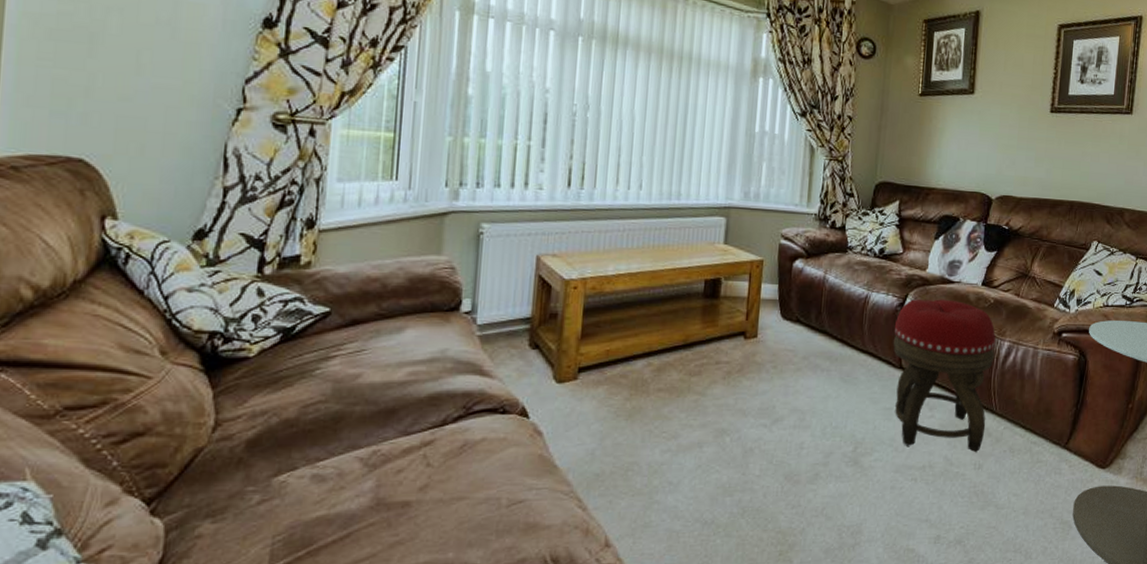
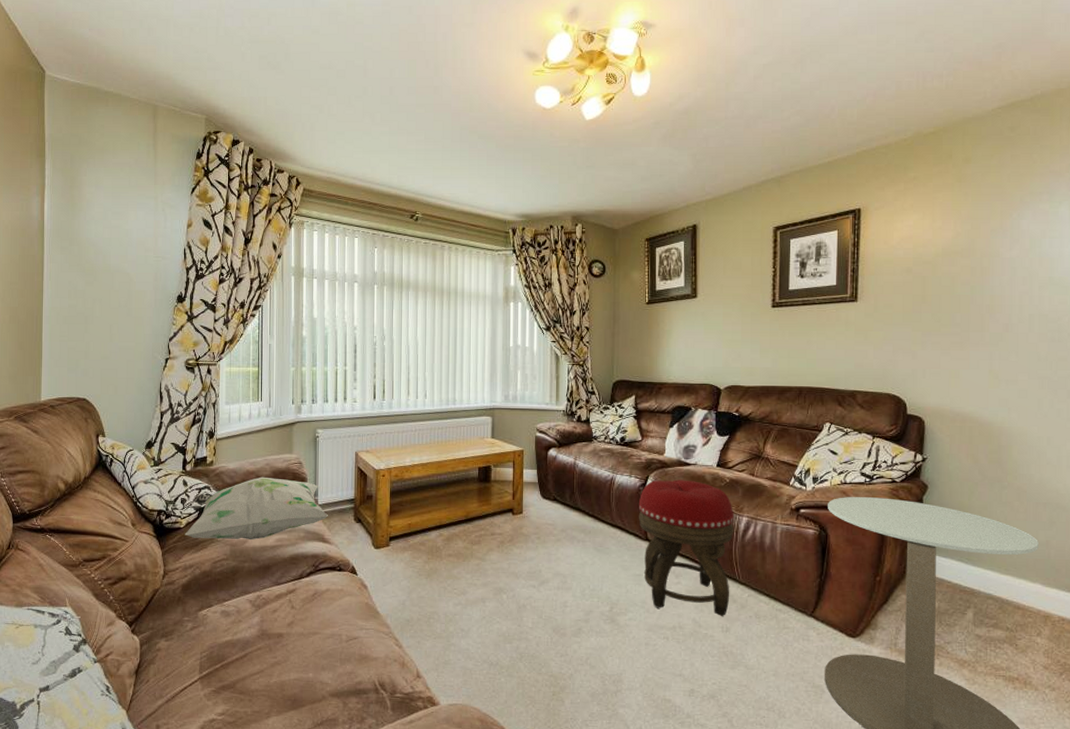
decorative pillow: none [255,285,491,373] -> present [185,476,328,540]

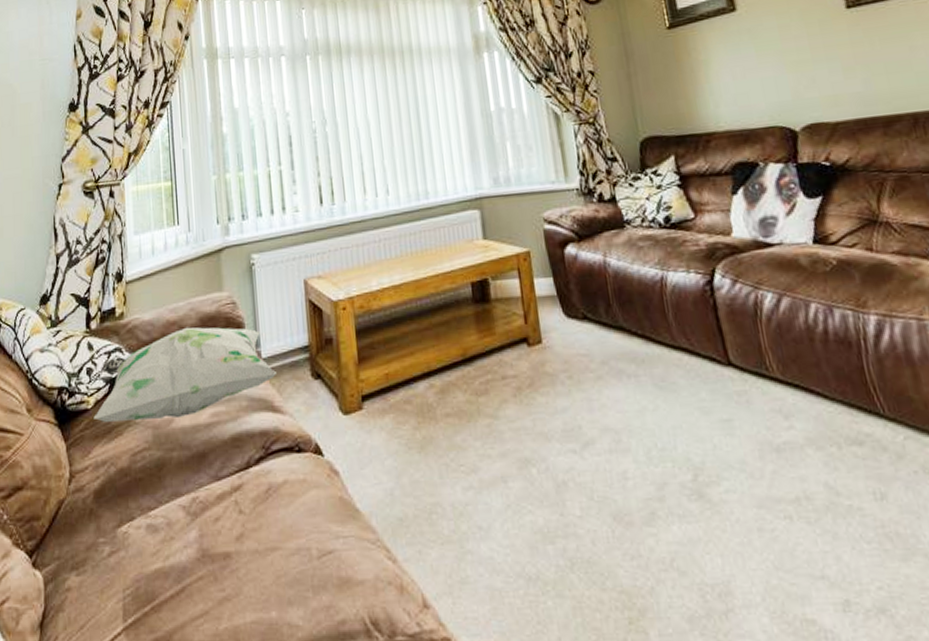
footstool: present [638,479,735,616] -> none [706,268,877,475]

